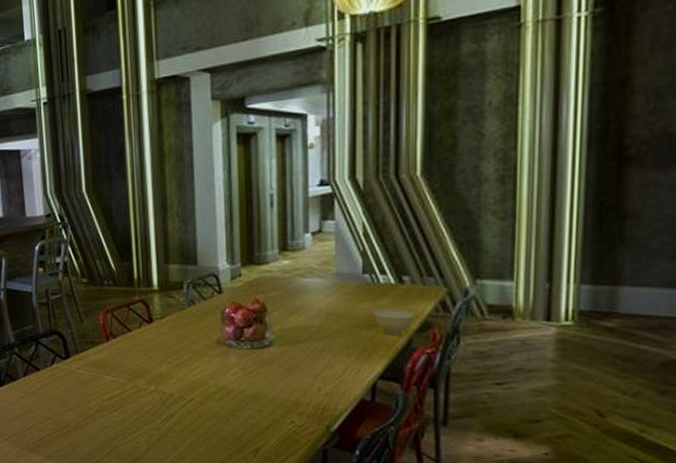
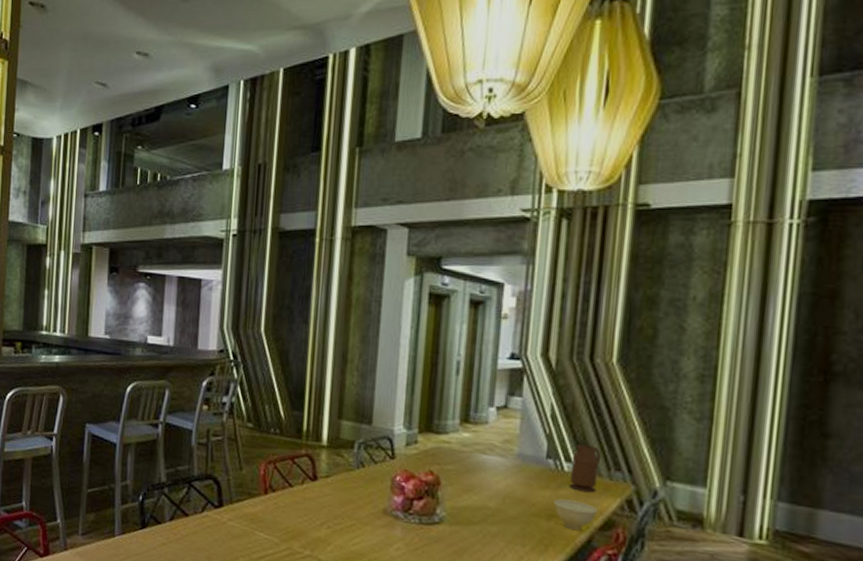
water jug: none [386,256,414,300] -> present [569,444,602,493]

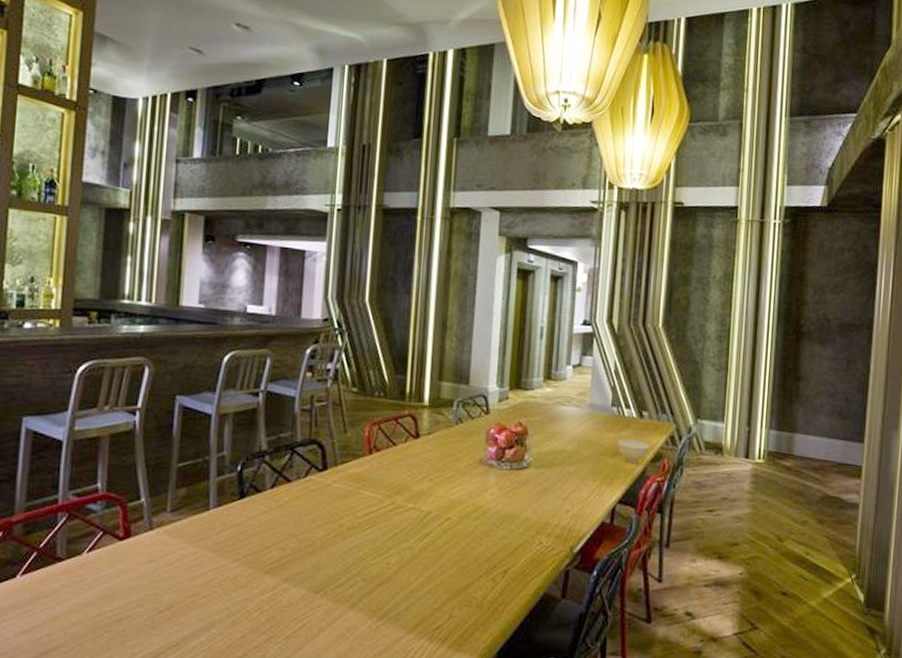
water jug: present [569,444,602,493] -> none [629,393,652,433]

